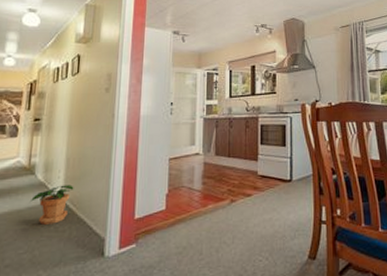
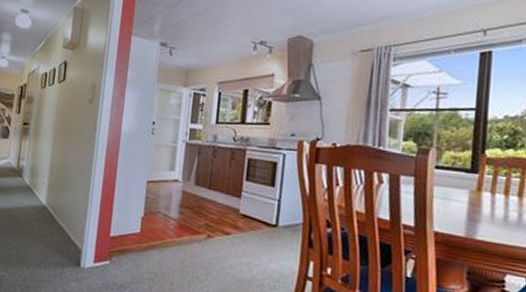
potted plant: present [29,184,74,225] -> none [17,191,56,227]

